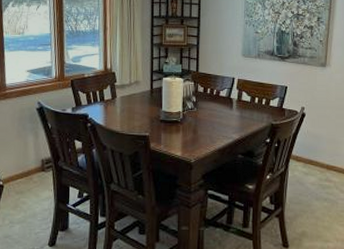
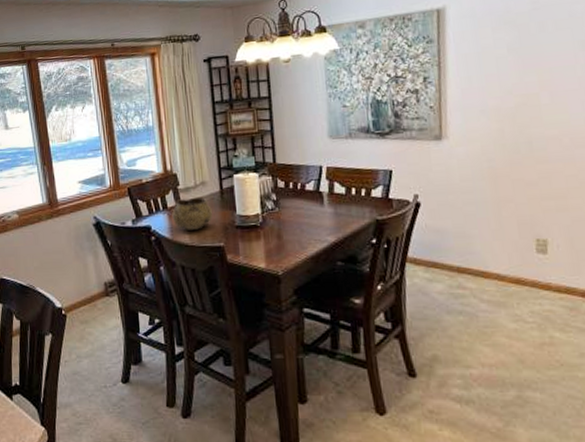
decorative bowl: none [107,93,142,121] -> present [172,196,212,230]

